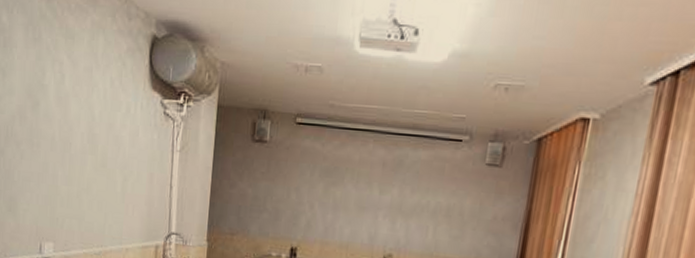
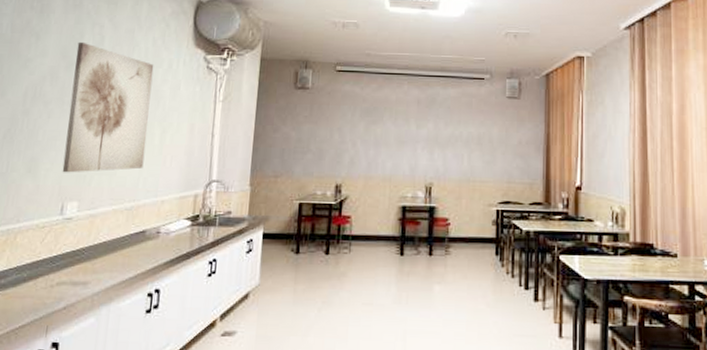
wall art: none [37,79,113,216] -> present [62,41,154,173]

